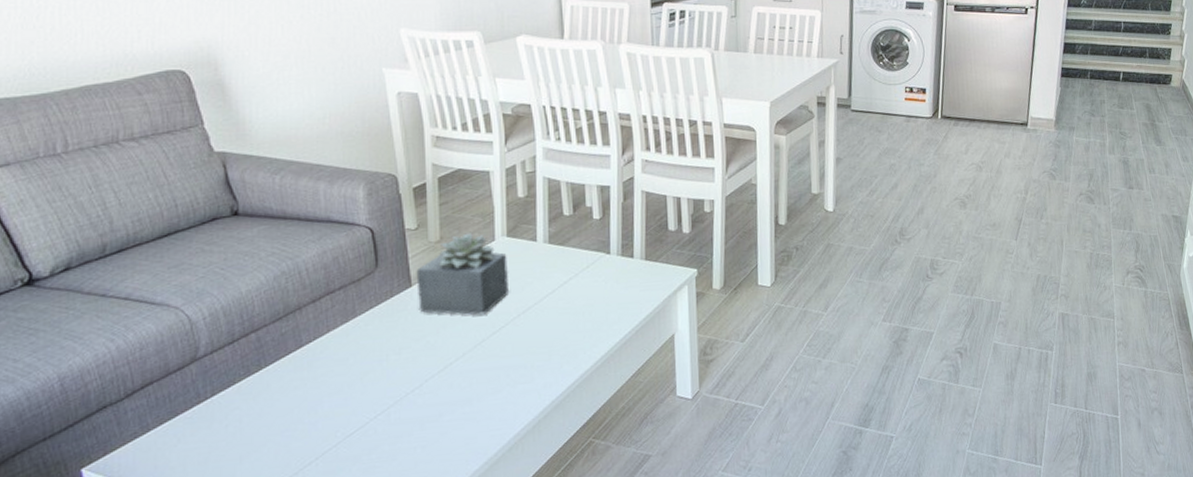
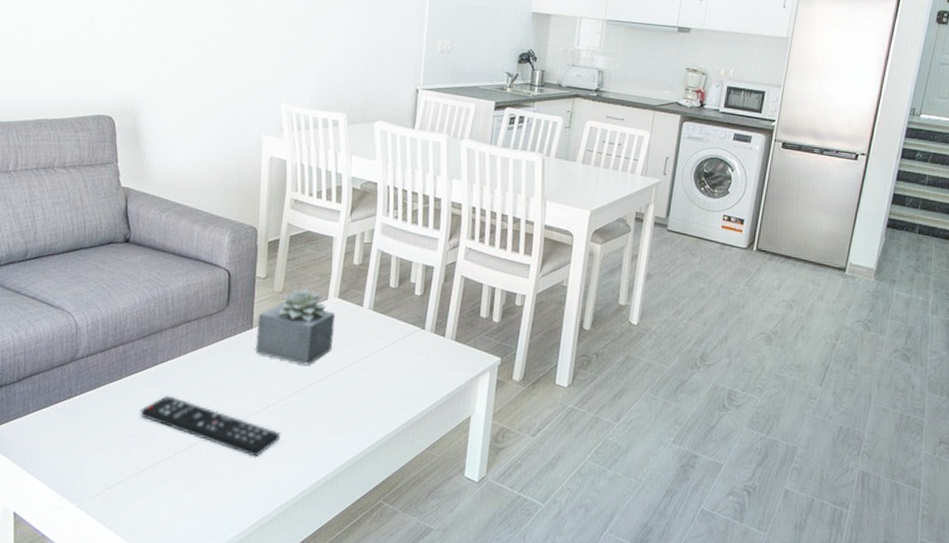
remote control: none [292,377,465,423] -> present [140,396,280,457]

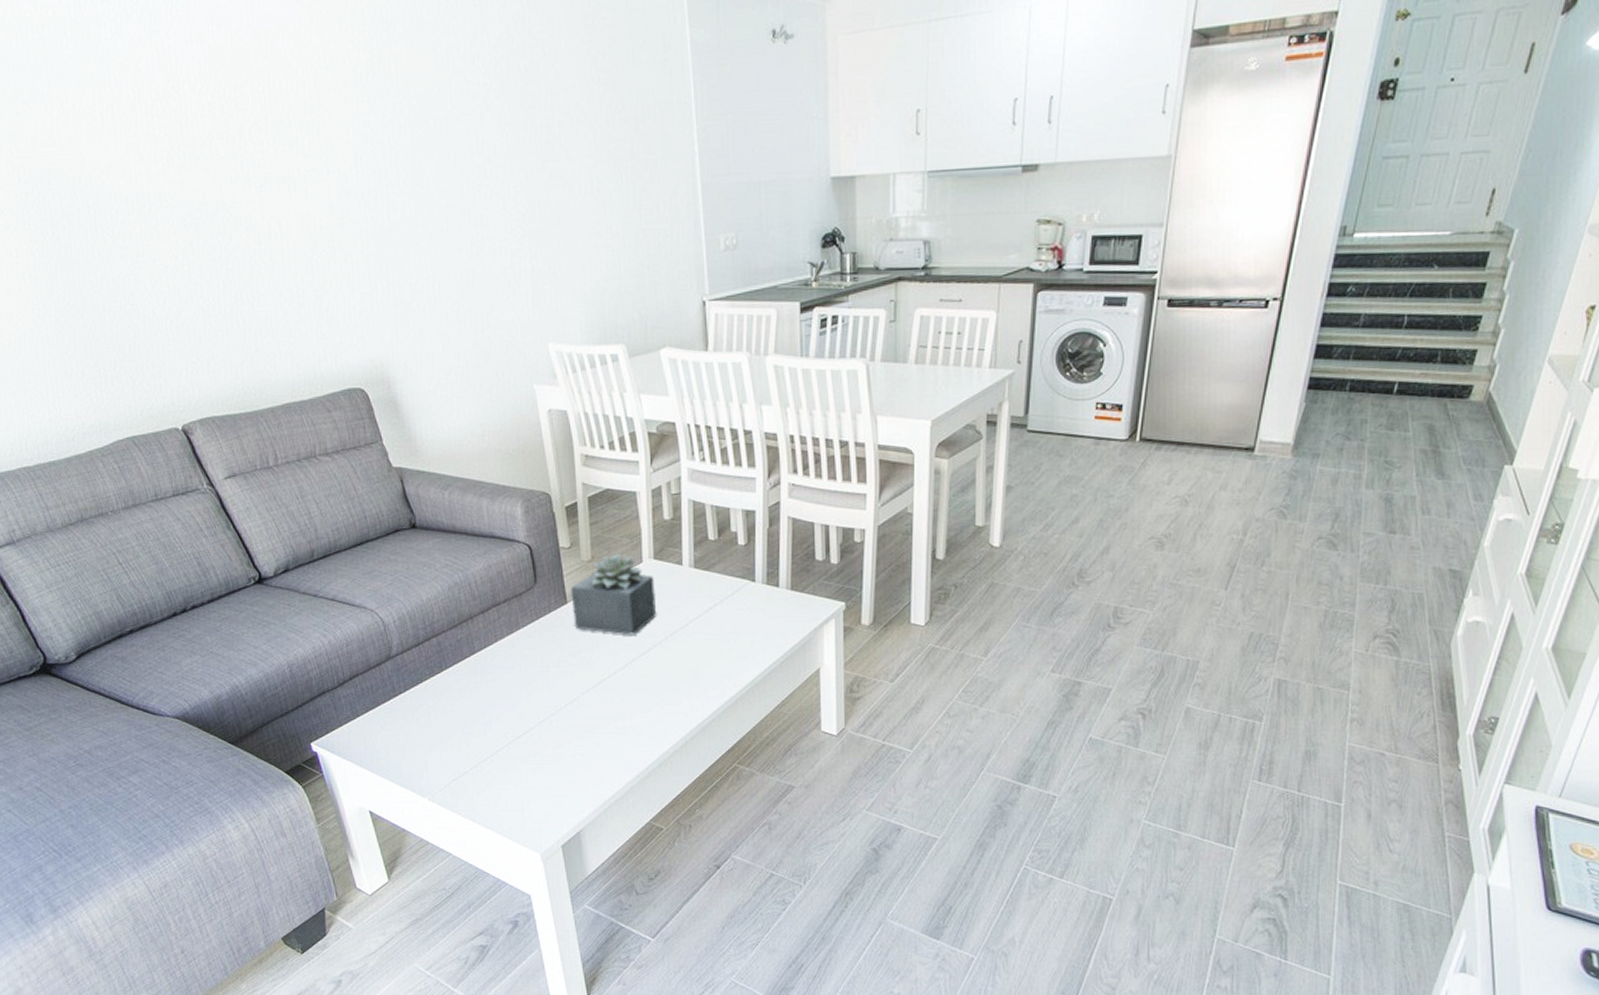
remote control: present [140,396,280,457] -> none [469,683,618,735]

